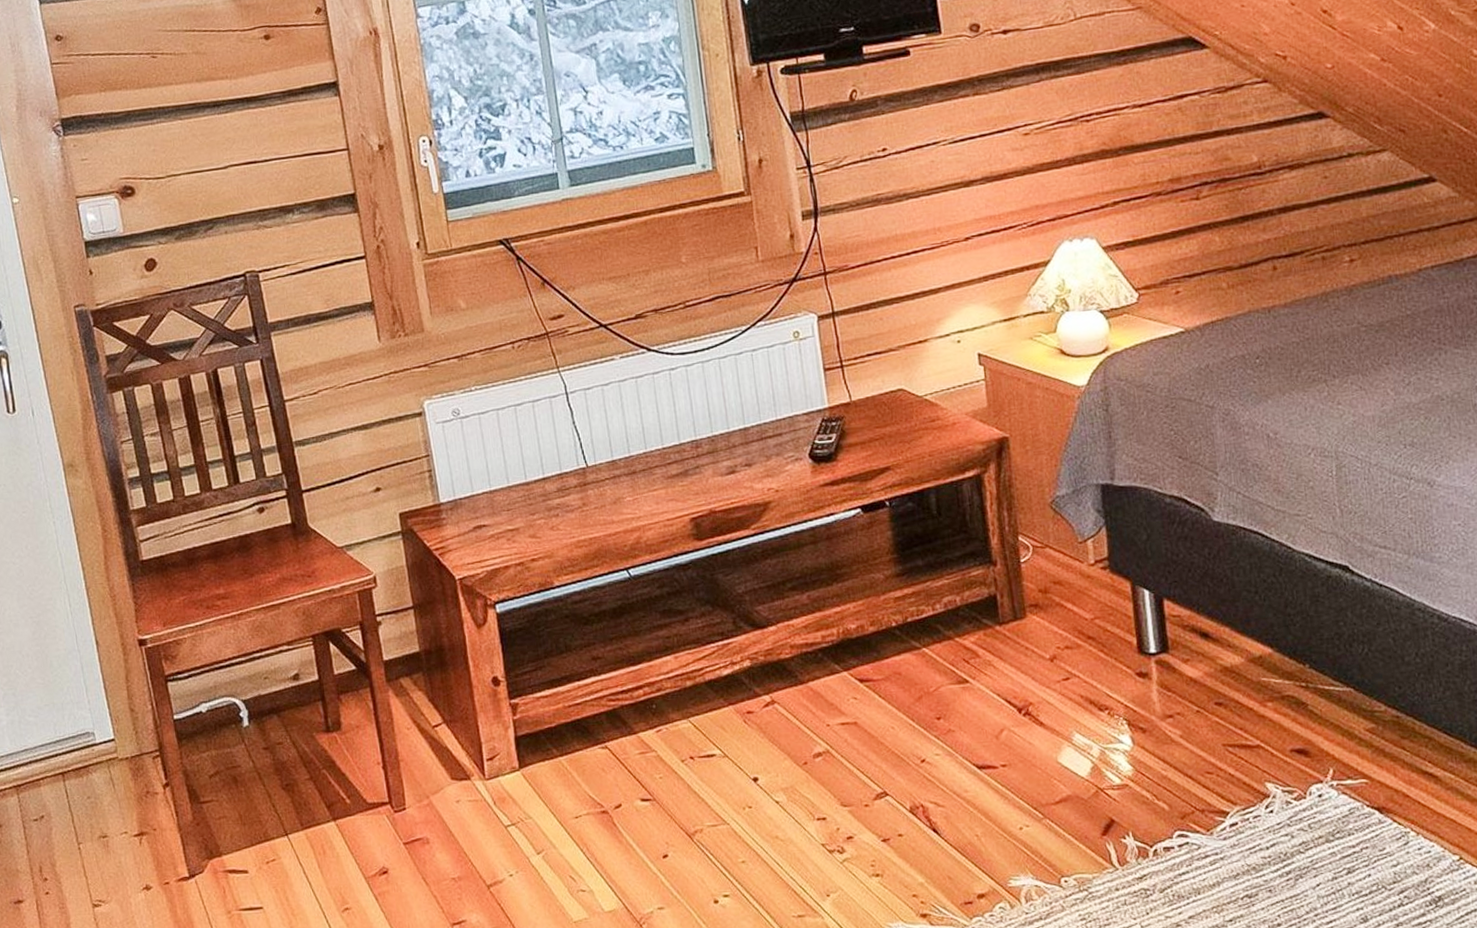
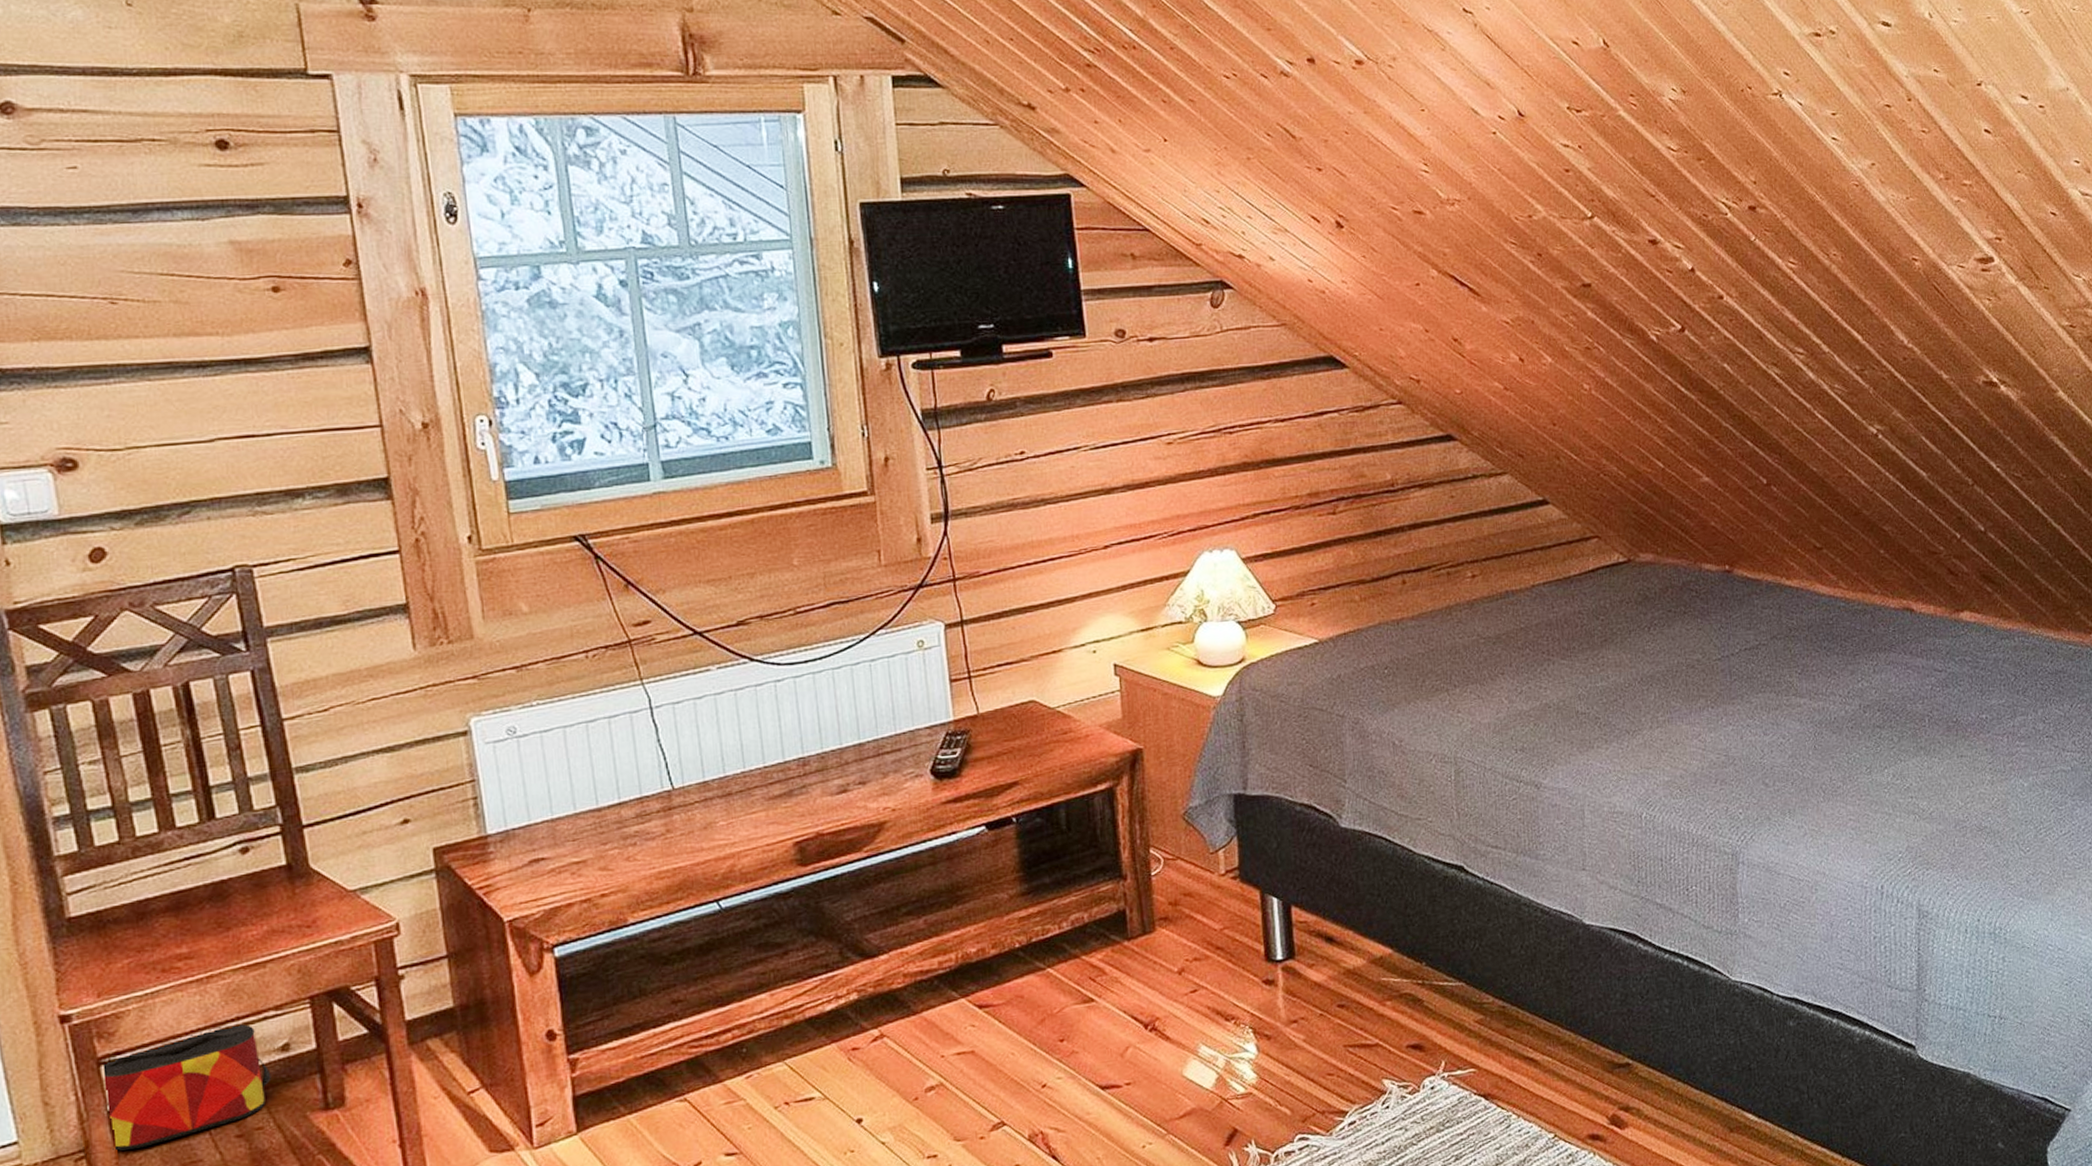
bag: none [170,655,287,753] -> present [104,1024,271,1151]

